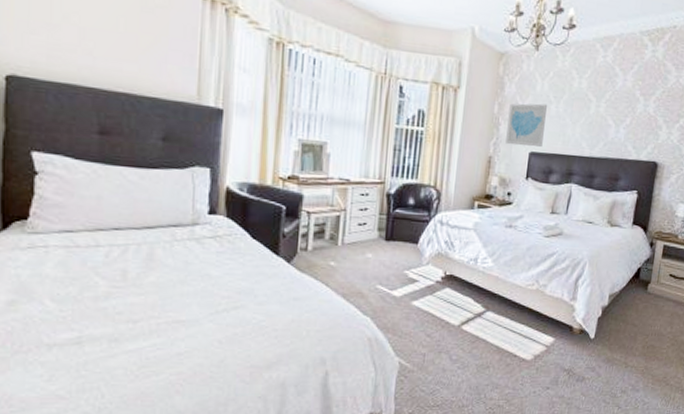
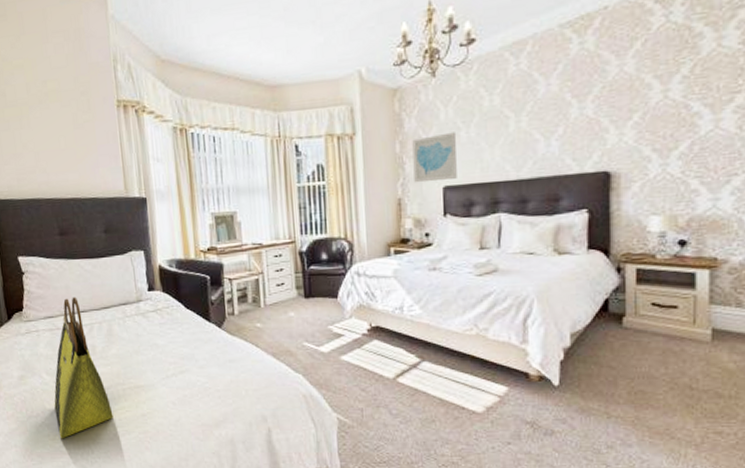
tote bag: none [56,210,139,381] -> present [54,297,114,439]

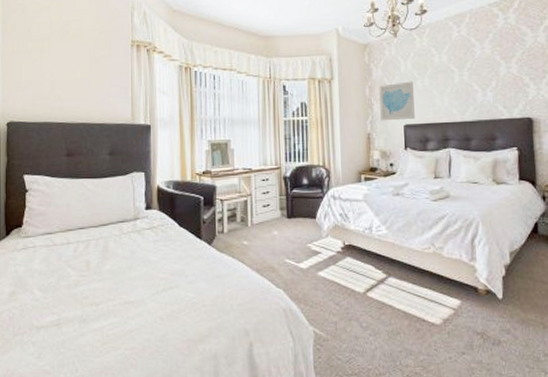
tote bag: present [54,297,114,439] -> none [42,214,101,358]

